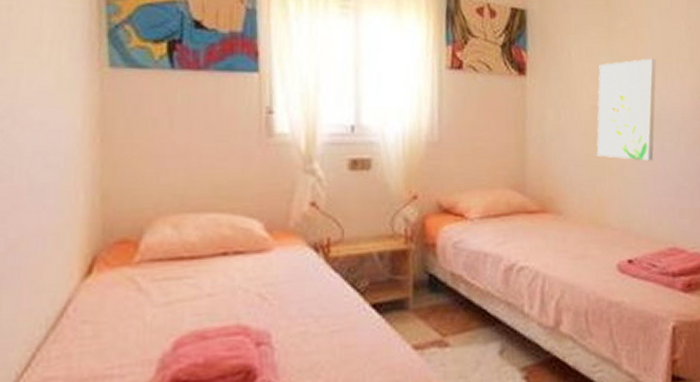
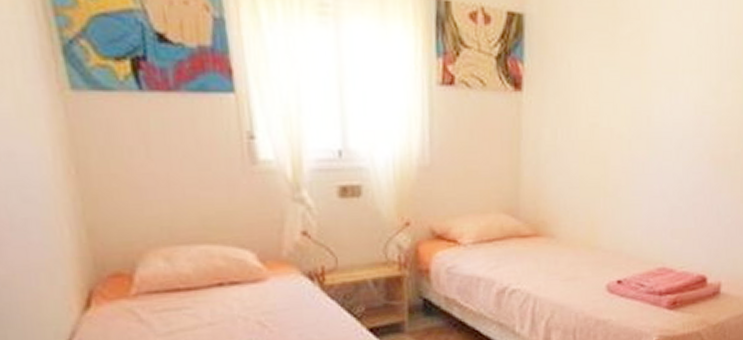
wall art: present [596,58,657,161] -> none [592,69,662,182]

